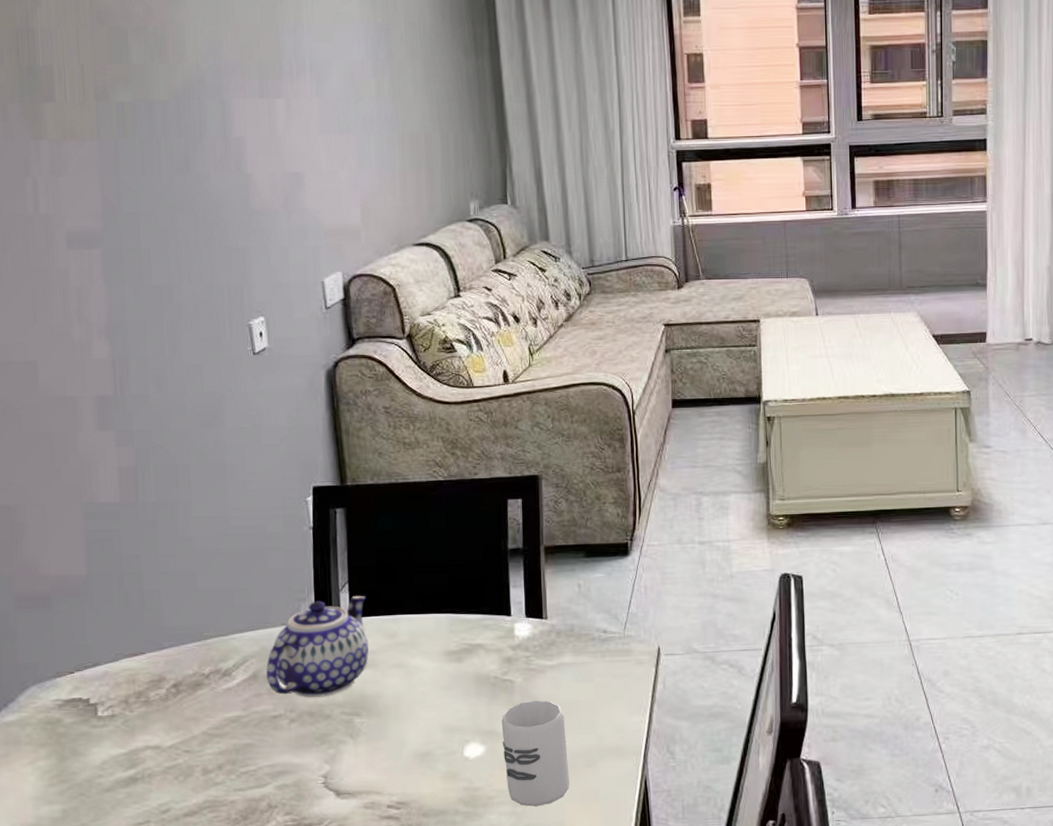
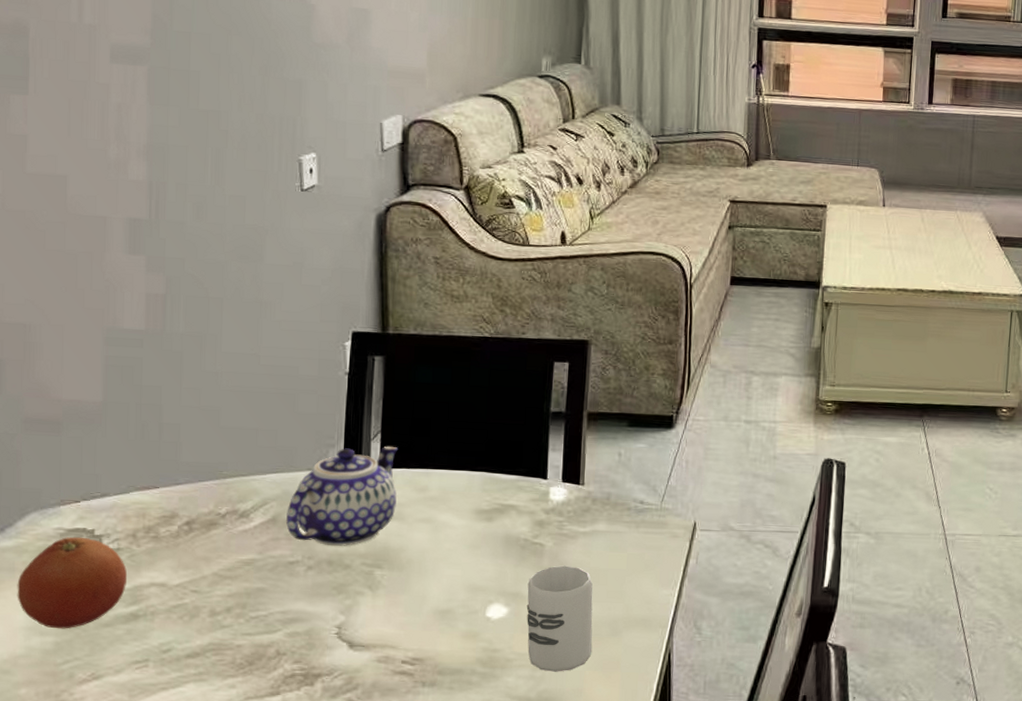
fruit: none [23,706,124,797] -> present [17,536,128,629]

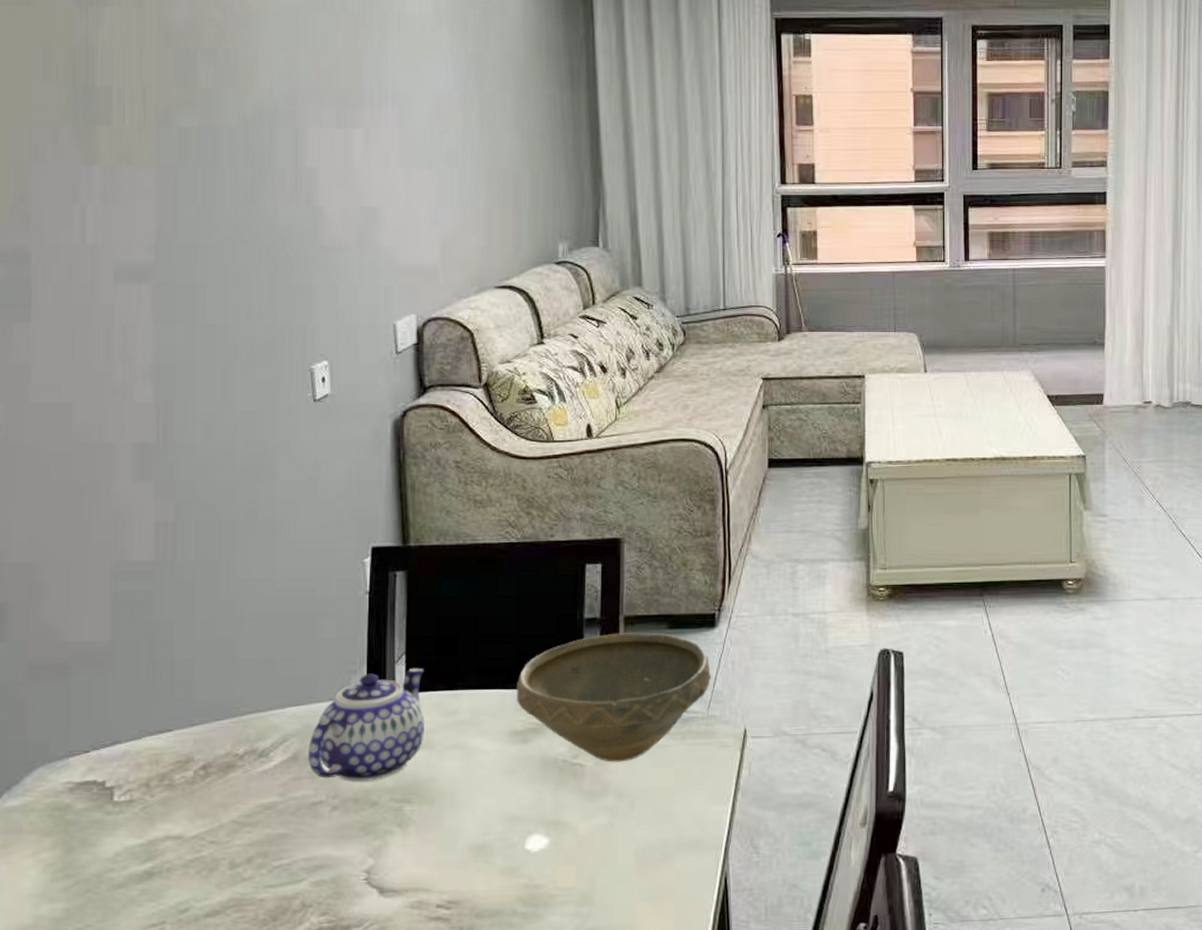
fruit: present [17,536,128,629] -> none [24,790,141,894]
bowl: none [483,427,667,544] -> present [516,633,712,762]
cup: present [526,565,593,672] -> none [568,786,642,907]

